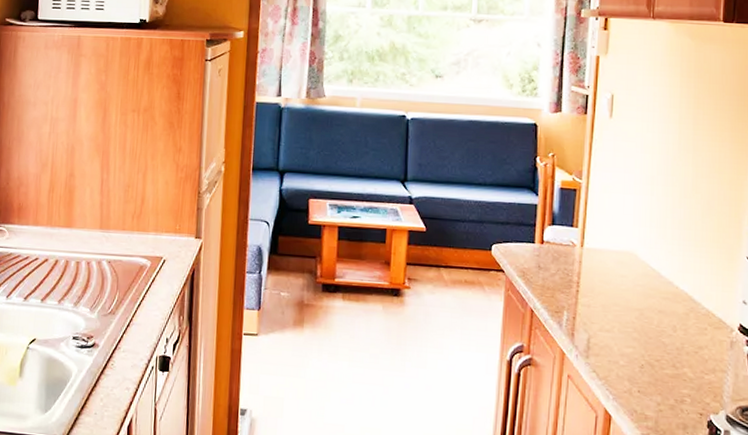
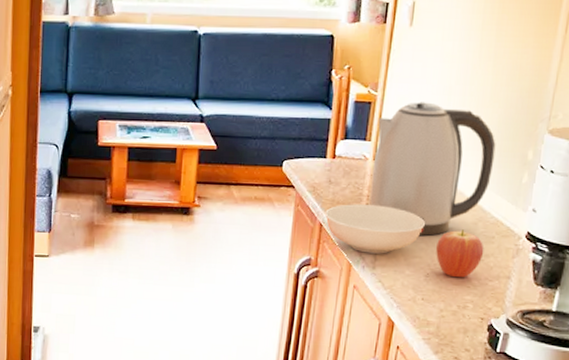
bowl: none [536,290,636,343] -> present [325,204,425,254]
kettle: none [578,190,701,325] -> present [368,102,496,236]
fruit: none [649,320,698,370] -> present [436,229,484,278]

